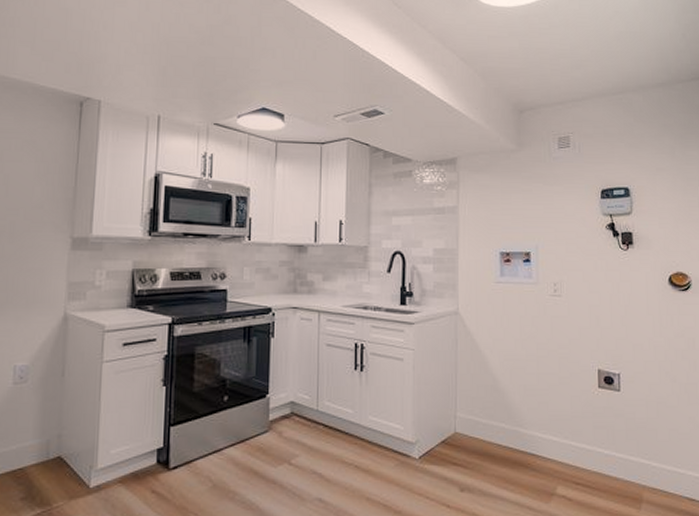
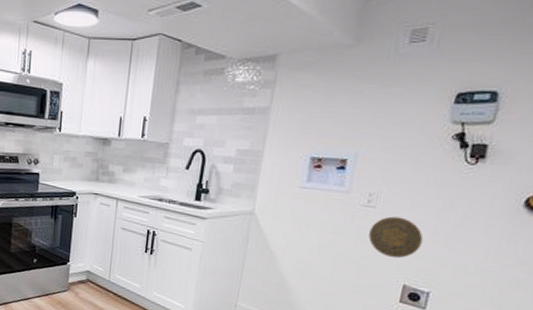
decorative plate: none [561,303,604,344] -> present [368,216,423,259]

